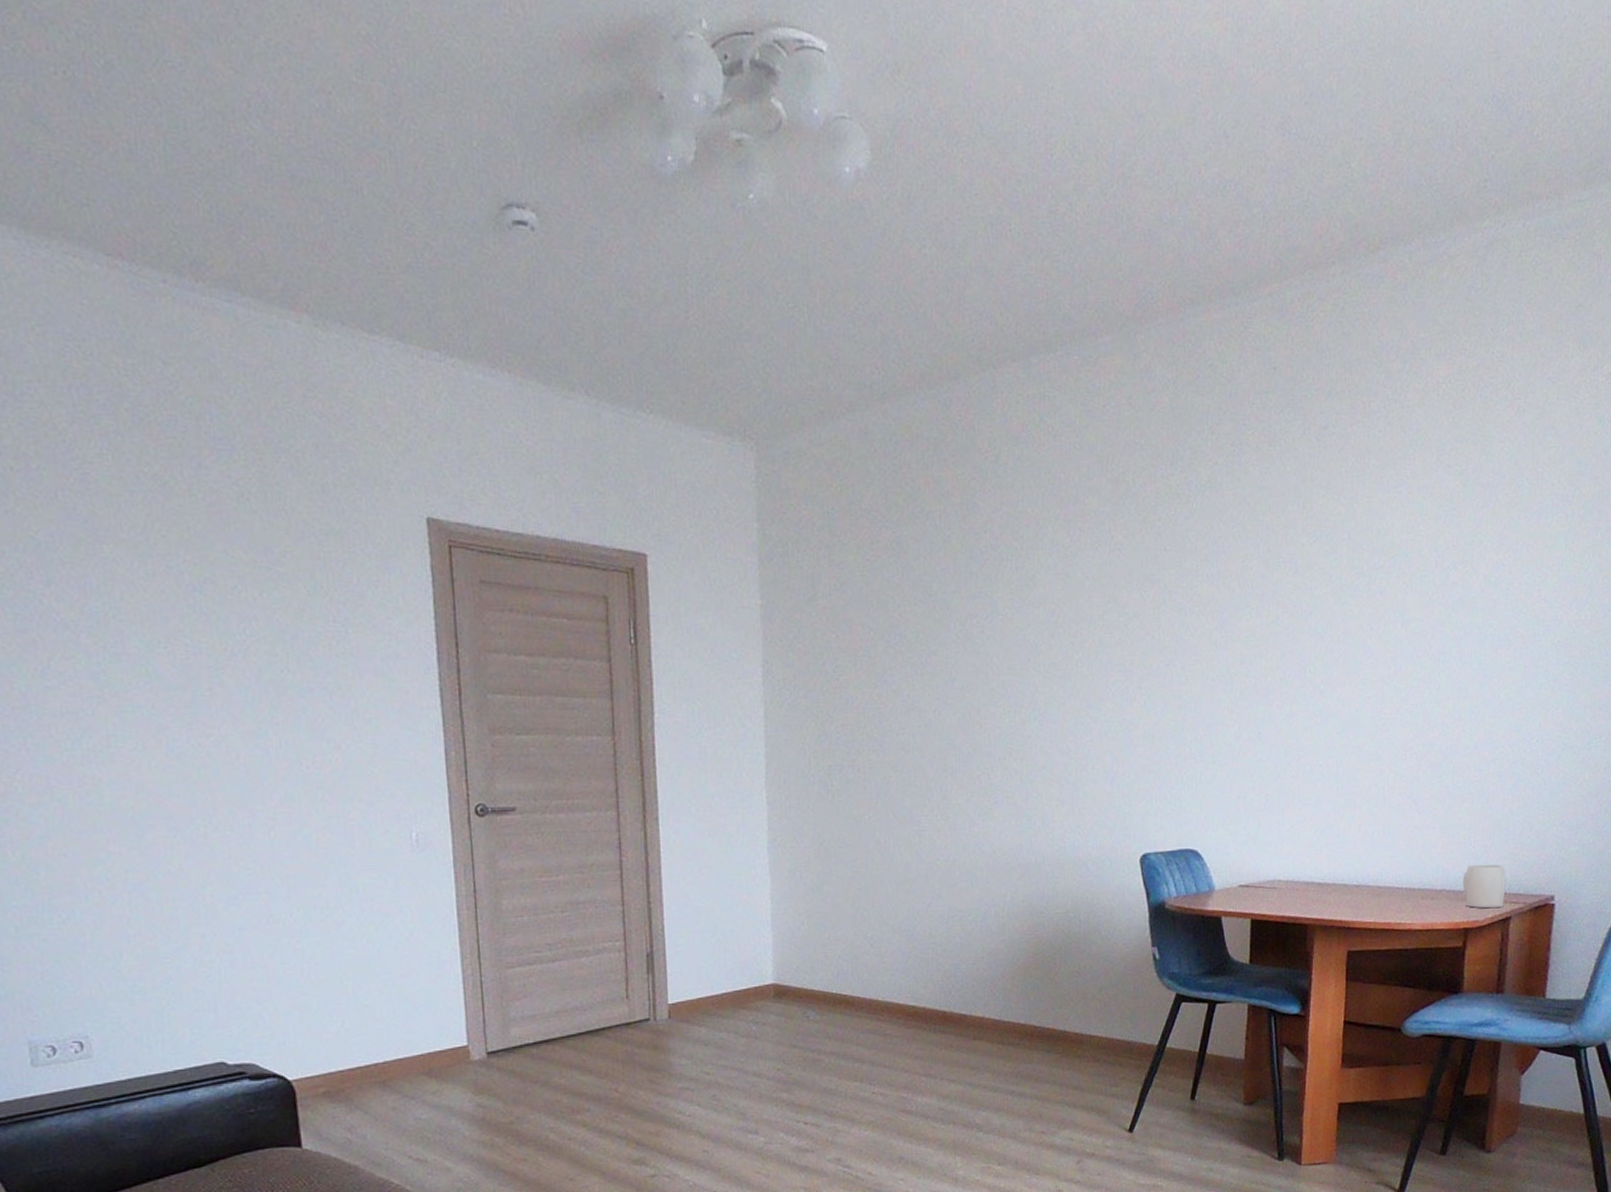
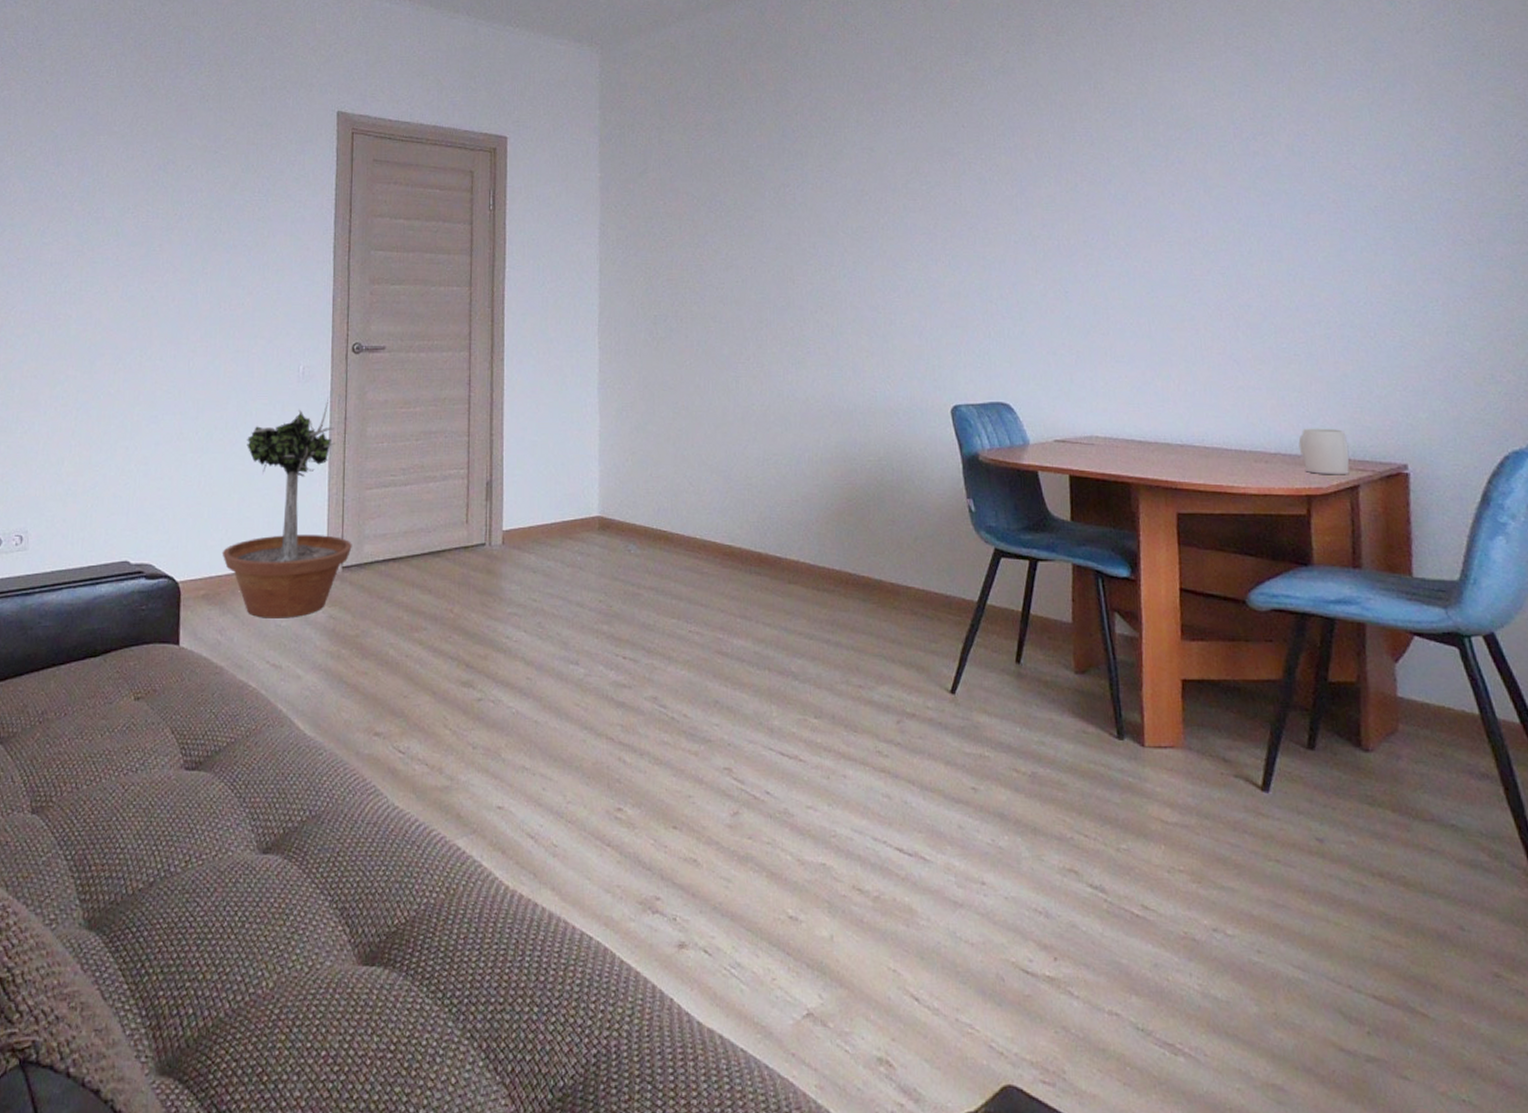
potted tree: none [340,869,497,1112] -> present [222,398,352,618]

